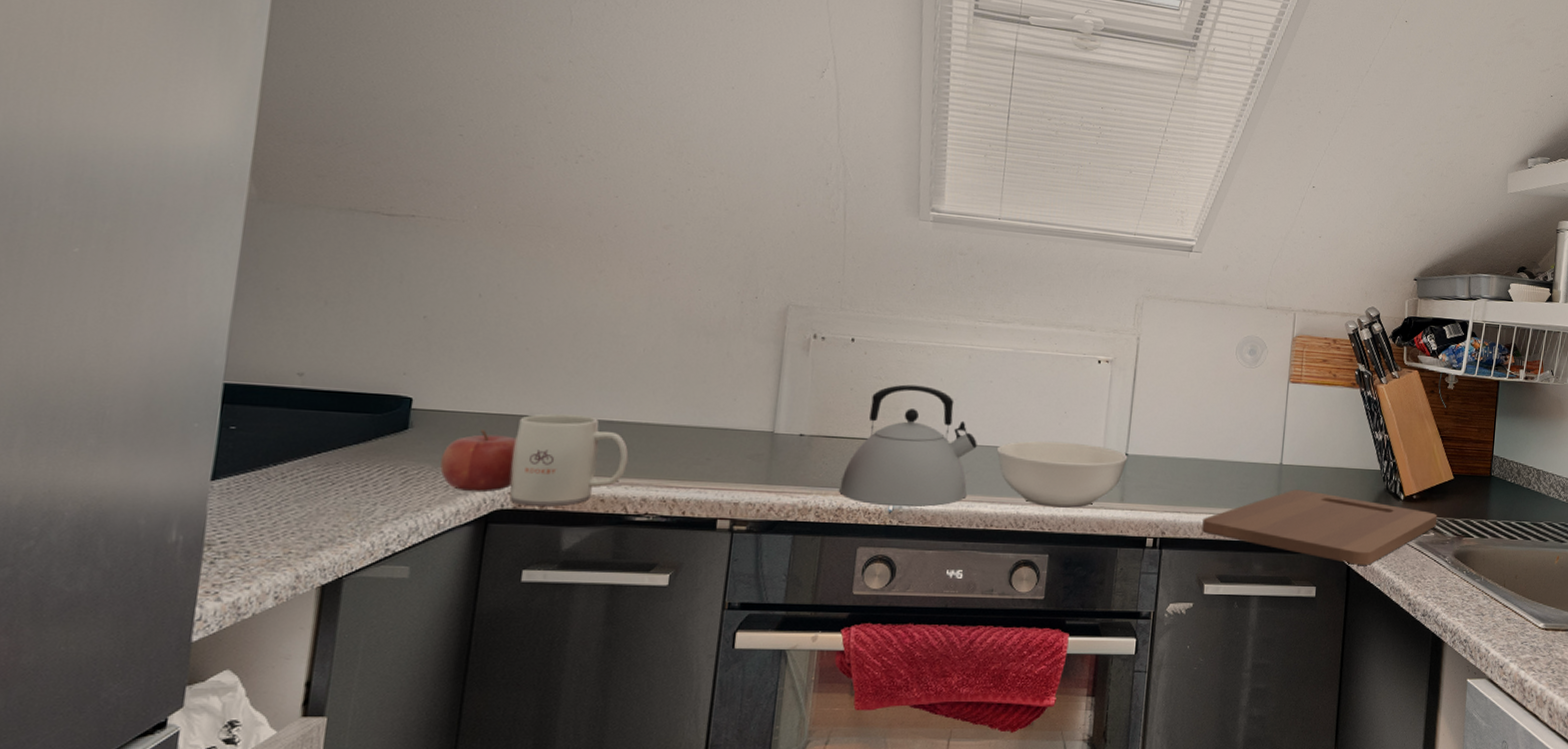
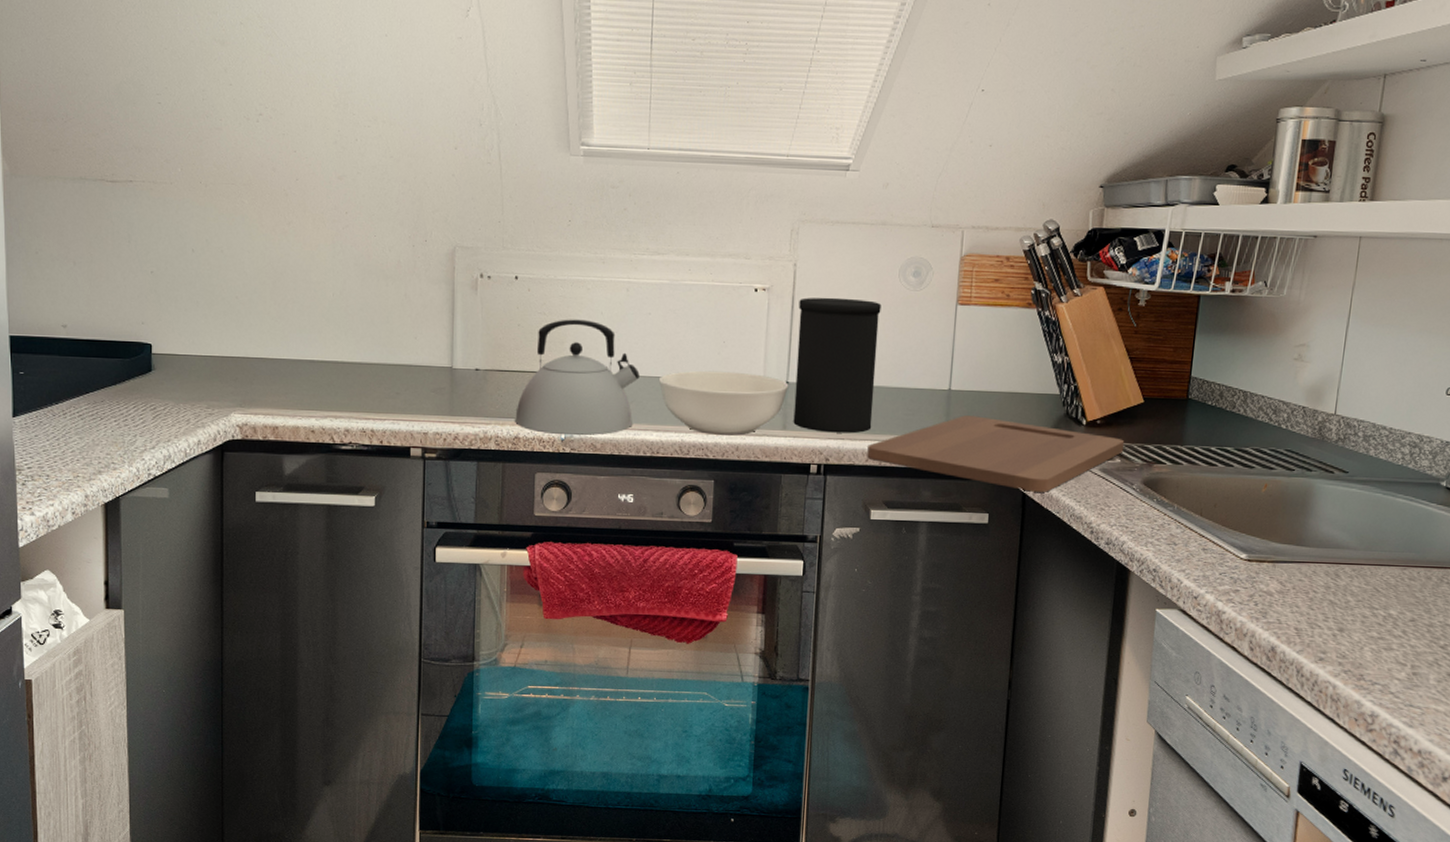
fruit: present [440,429,517,493] -> none [181,370,238,426]
mug: present [509,413,629,508] -> none [235,355,330,438]
canister: none [1131,371,1219,507] -> present [793,297,882,434]

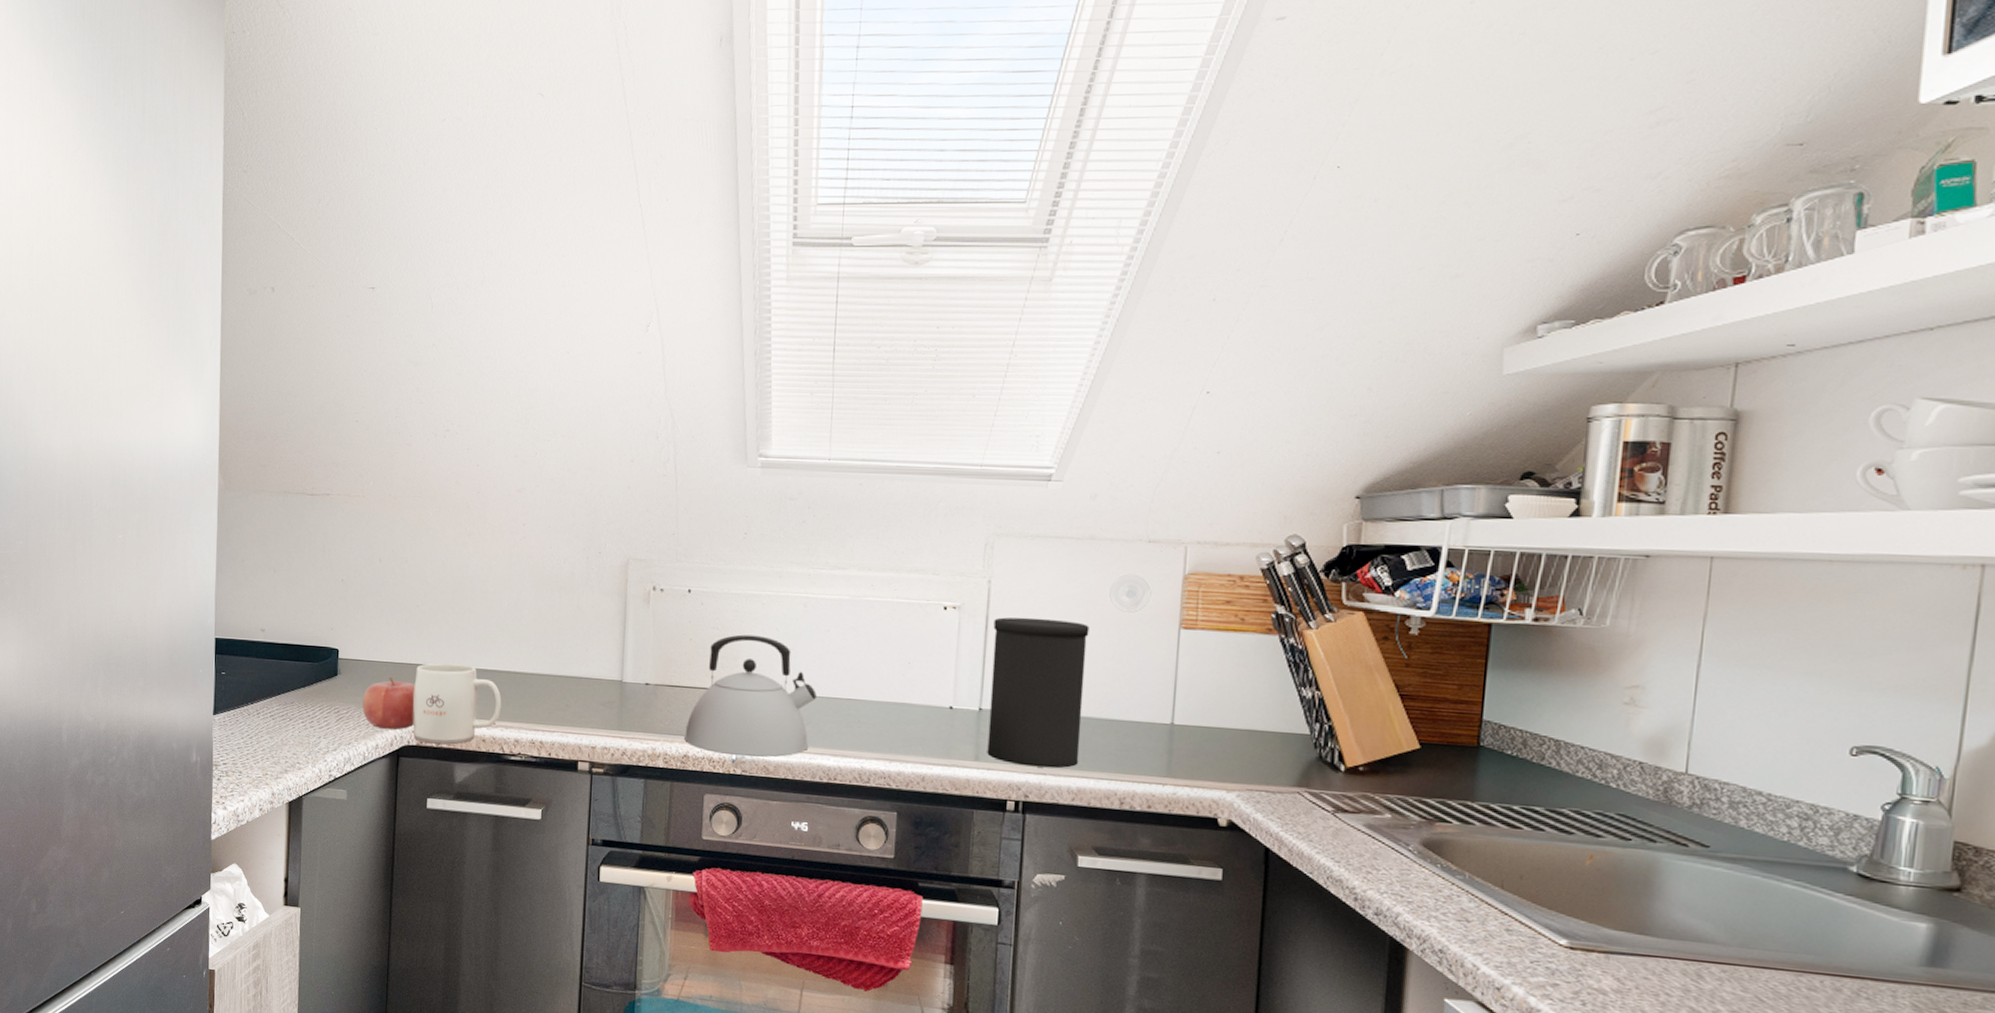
fruit: none [181,370,238,426] -> present [362,676,416,731]
mug: none [235,355,330,438] -> present [412,663,502,745]
bowl: present [658,370,789,436] -> none [837,693,982,765]
cutting board: present [867,415,1125,492] -> none [1073,754,1396,848]

